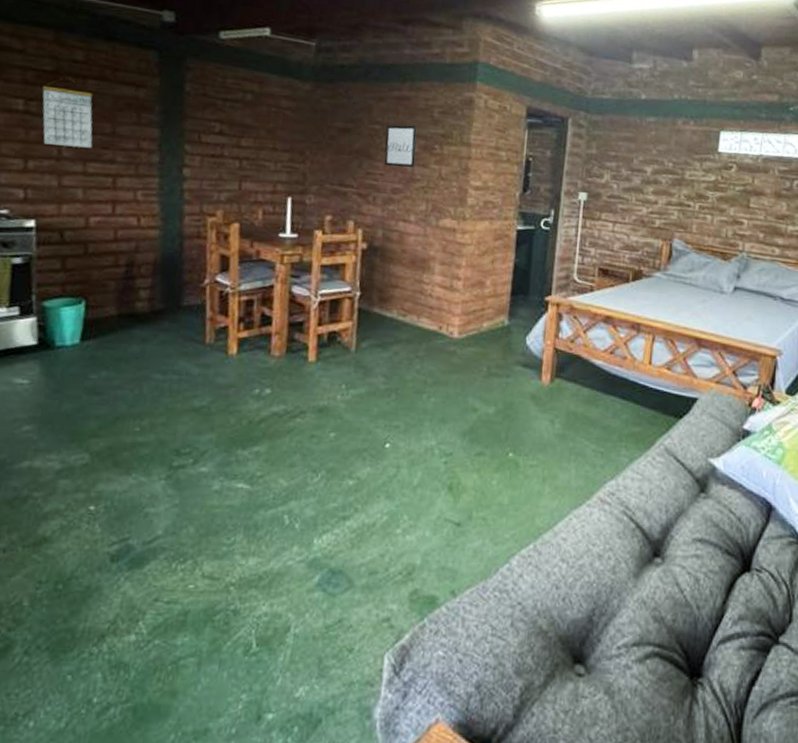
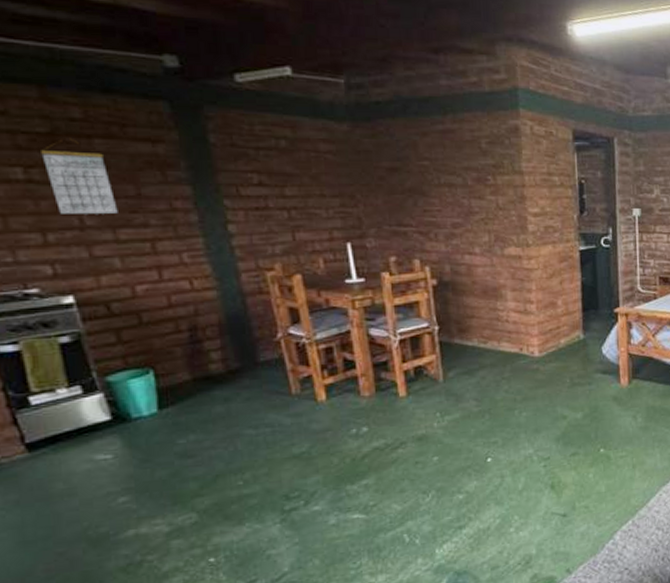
wall art: present [384,125,417,167] -> none [435,158,471,202]

